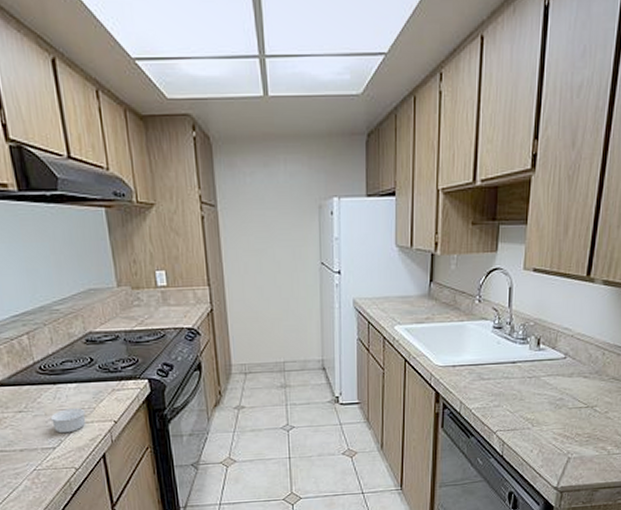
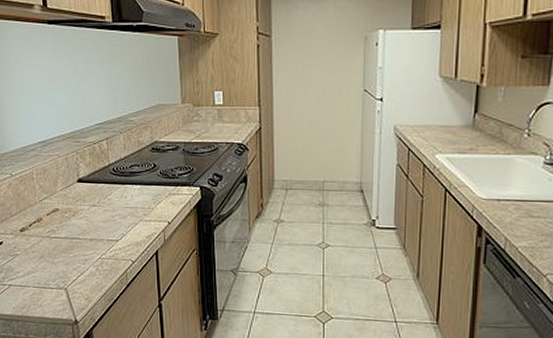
ramekin: present [51,408,86,434] -> none [118,207,145,229]

